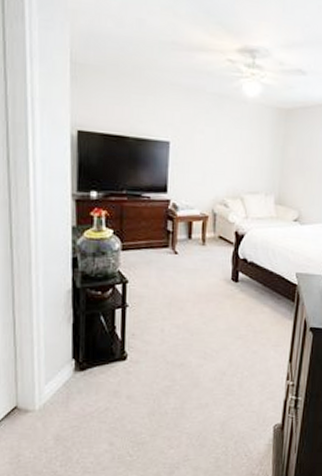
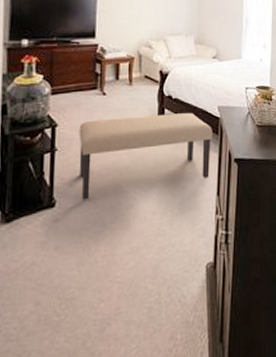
bench: none [149,277,289,356] -> present [79,113,213,200]

